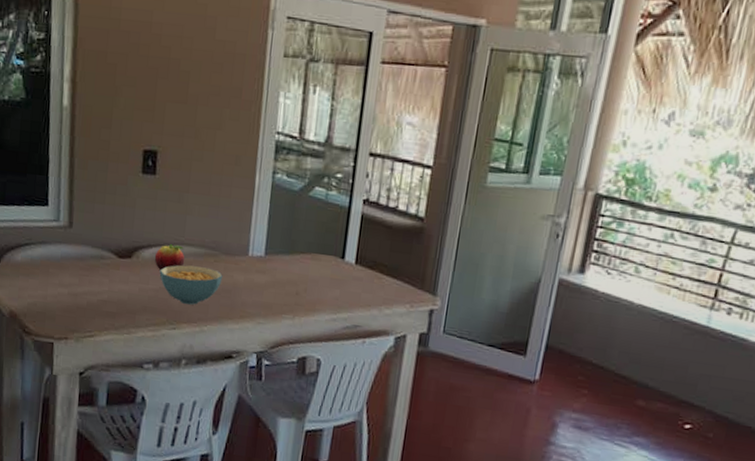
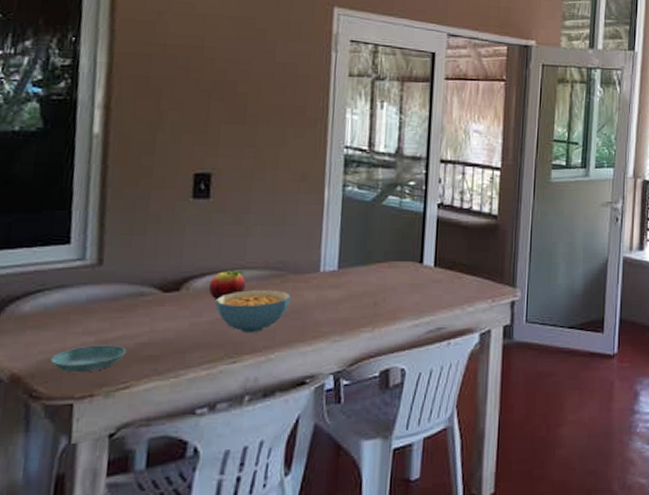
saucer: none [37,296,92,319] -> present [50,345,127,373]

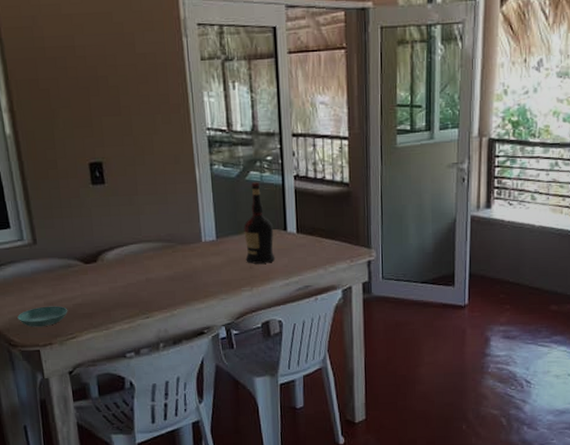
fruit: present [208,270,246,300] -> none [117,243,146,269]
cereal bowl: present [215,290,291,333] -> none [124,259,183,294]
liquor: none [370,208,408,300] -> present [243,182,276,264]

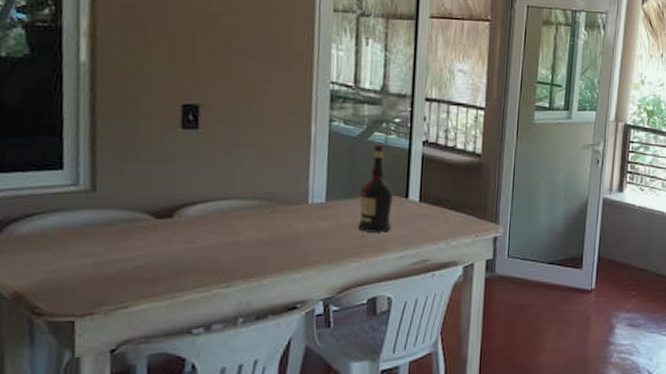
saucer: present [17,306,68,328] -> none [51,267,124,292]

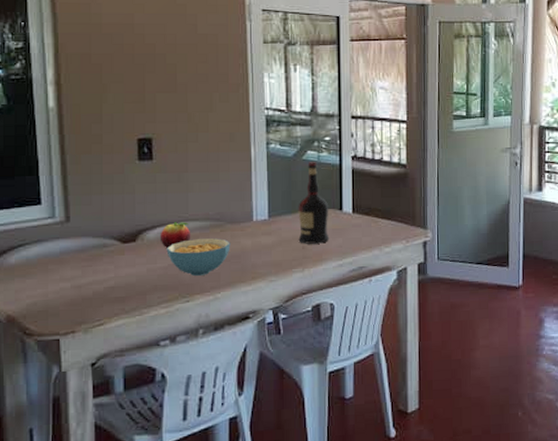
fruit: none [200,199,237,228] -> present [160,222,191,249]
cereal bowl: none [207,219,281,259] -> present [166,238,231,276]

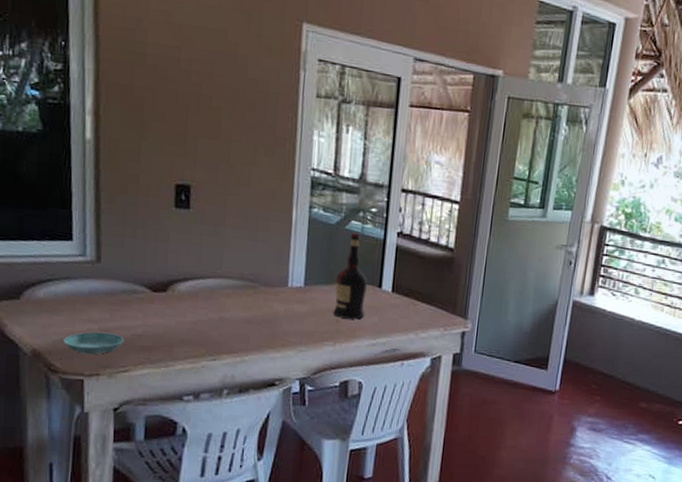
saucer: none [37,289,98,314] -> present [63,332,125,355]
fruit: present [160,222,191,249] -> none [191,277,224,304]
cereal bowl: present [166,238,231,276] -> none [197,297,263,336]

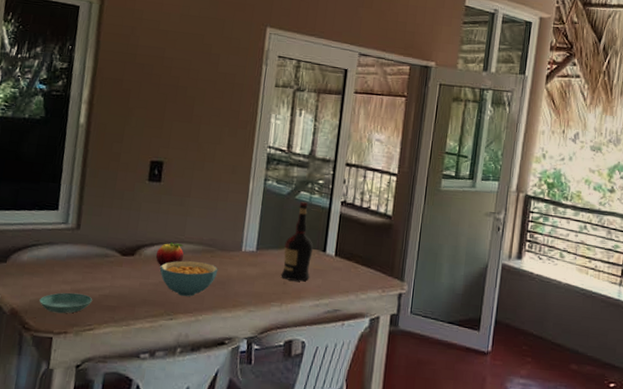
fruit: none [191,277,224,304] -> present [155,242,184,267]
cereal bowl: none [197,297,263,336] -> present [159,260,218,297]

